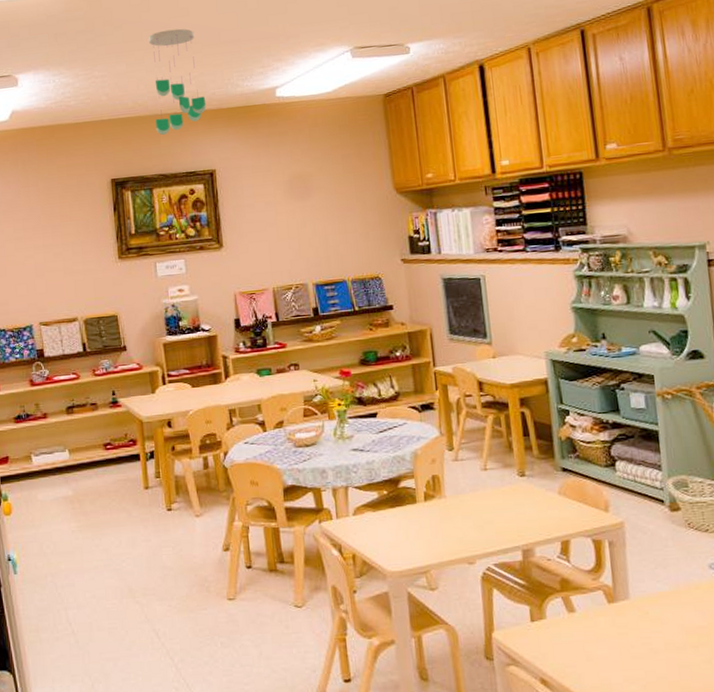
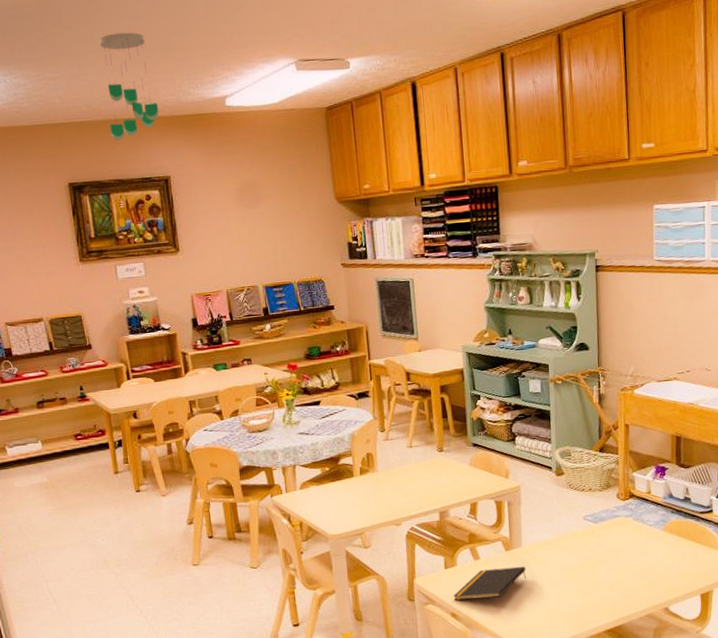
notepad: none [543,623,638,664] -> present [453,566,527,601]

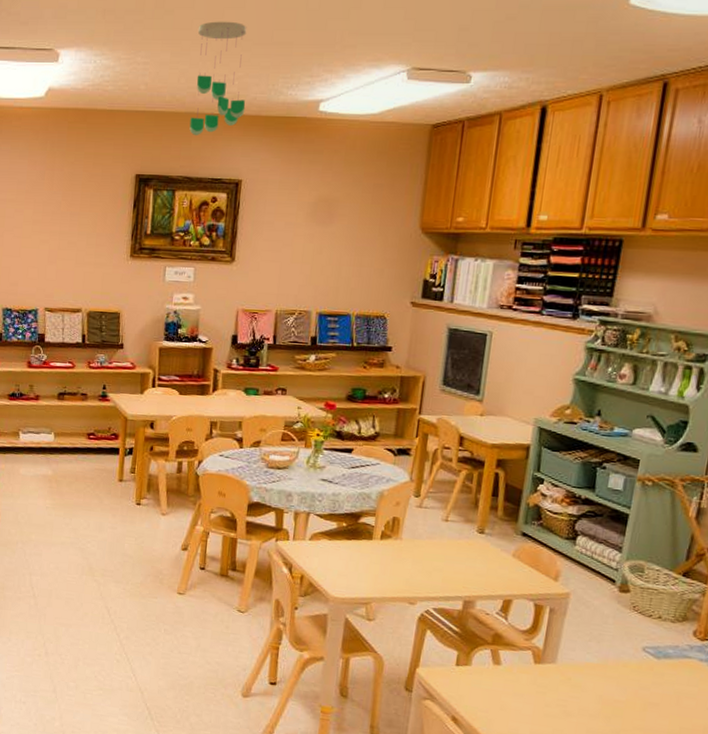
notepad: present [453,566,527,601] -> none [459,678,556,714]

